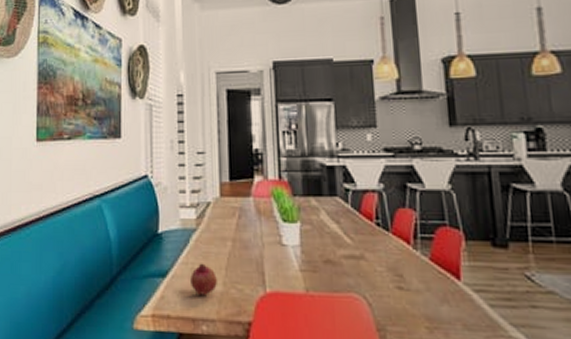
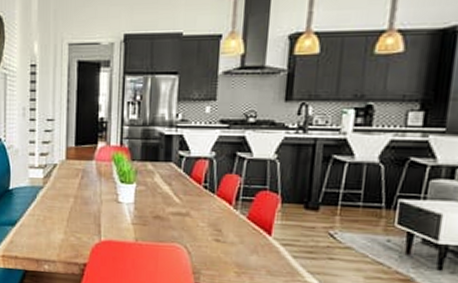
fruit: present [190,263,217,295] -> none [36,215,59,241]

